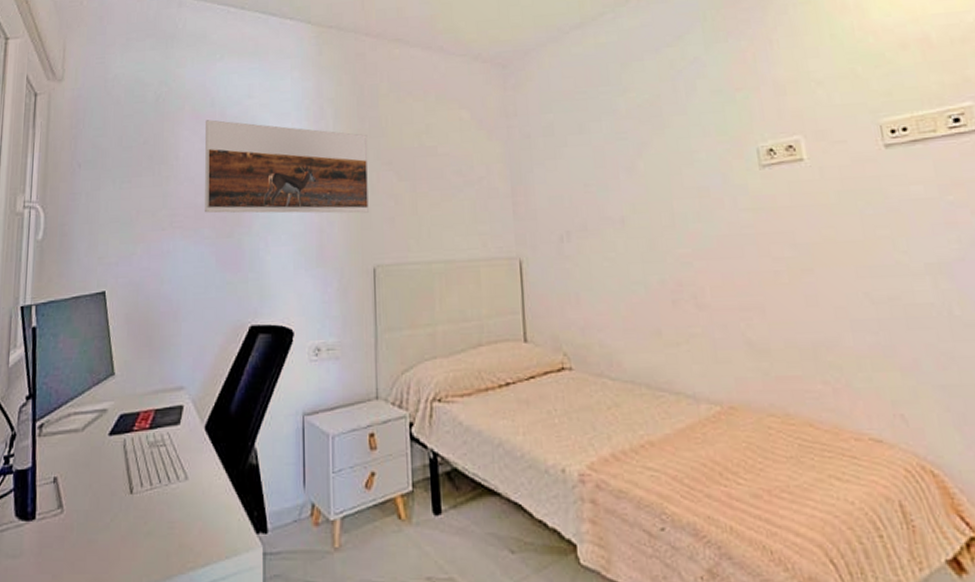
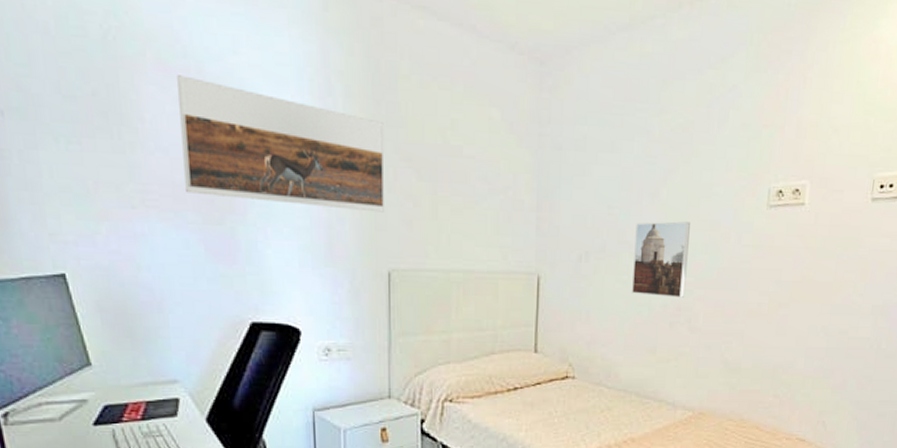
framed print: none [616,191,684,272] -> present [631,221,690,298]

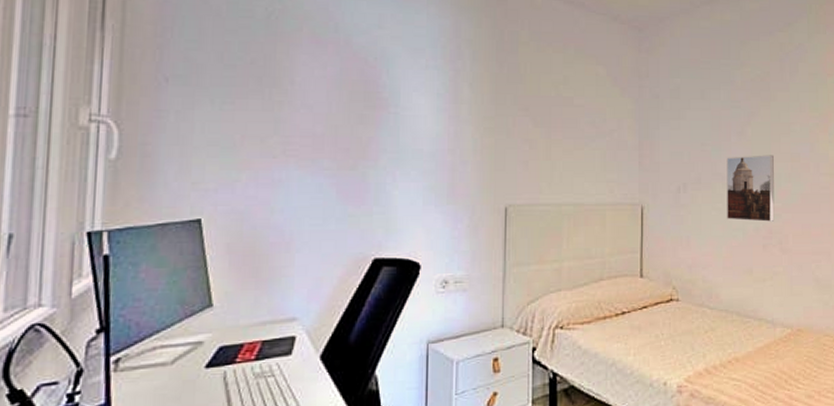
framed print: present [177,75,385,213] -> none [325,46,505,155]

